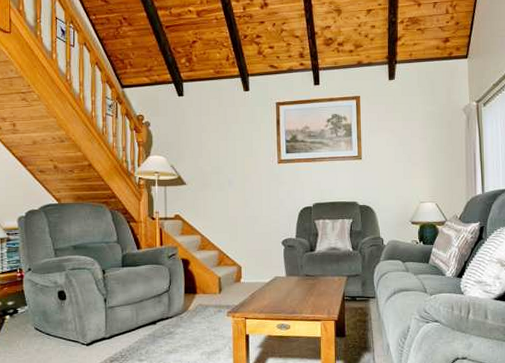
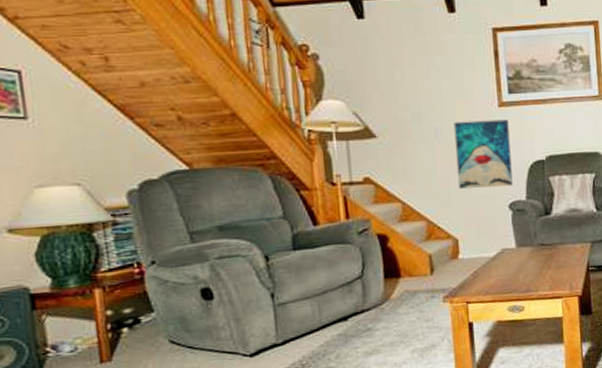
wall art: none [243,173,286,227] -> present [453,119,513,189]

